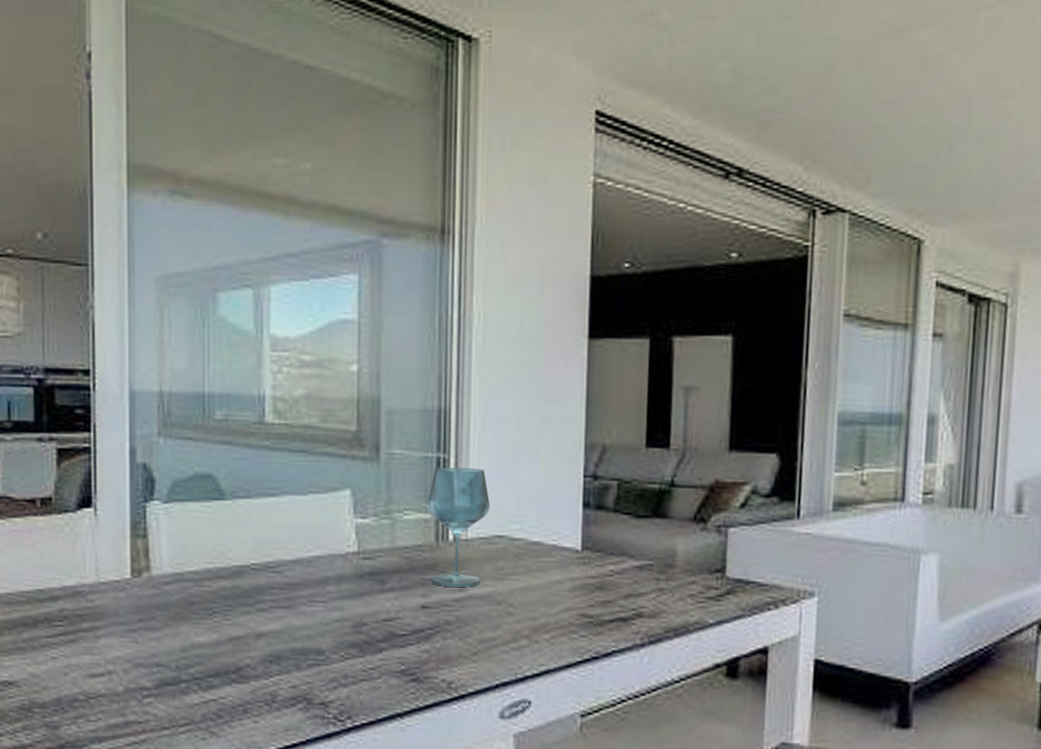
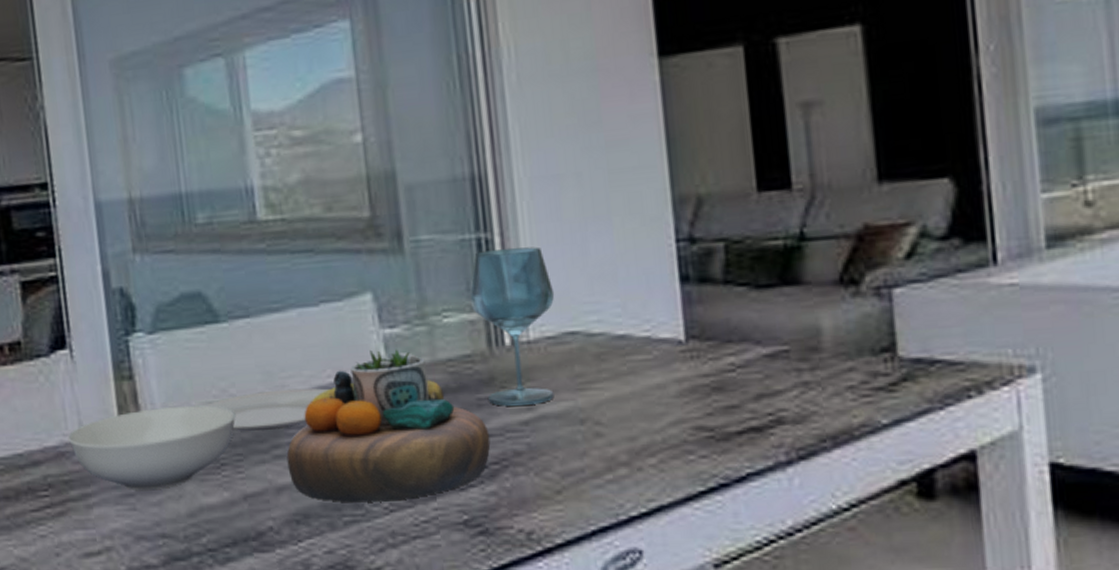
bowl: none [85,563,230,628] -> present [67,405,236,490]
plate: none [202,557,308,589] -> present [202,388,329,432]
decorative bowl: none [267,534,429,651] -> present [286,349,491,503]

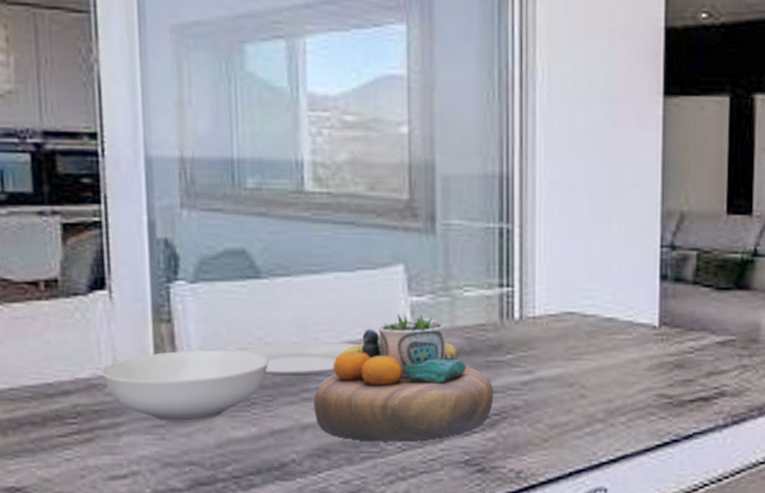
wine glass: present [470,246,555,406] -> none [489,239,560,369]

